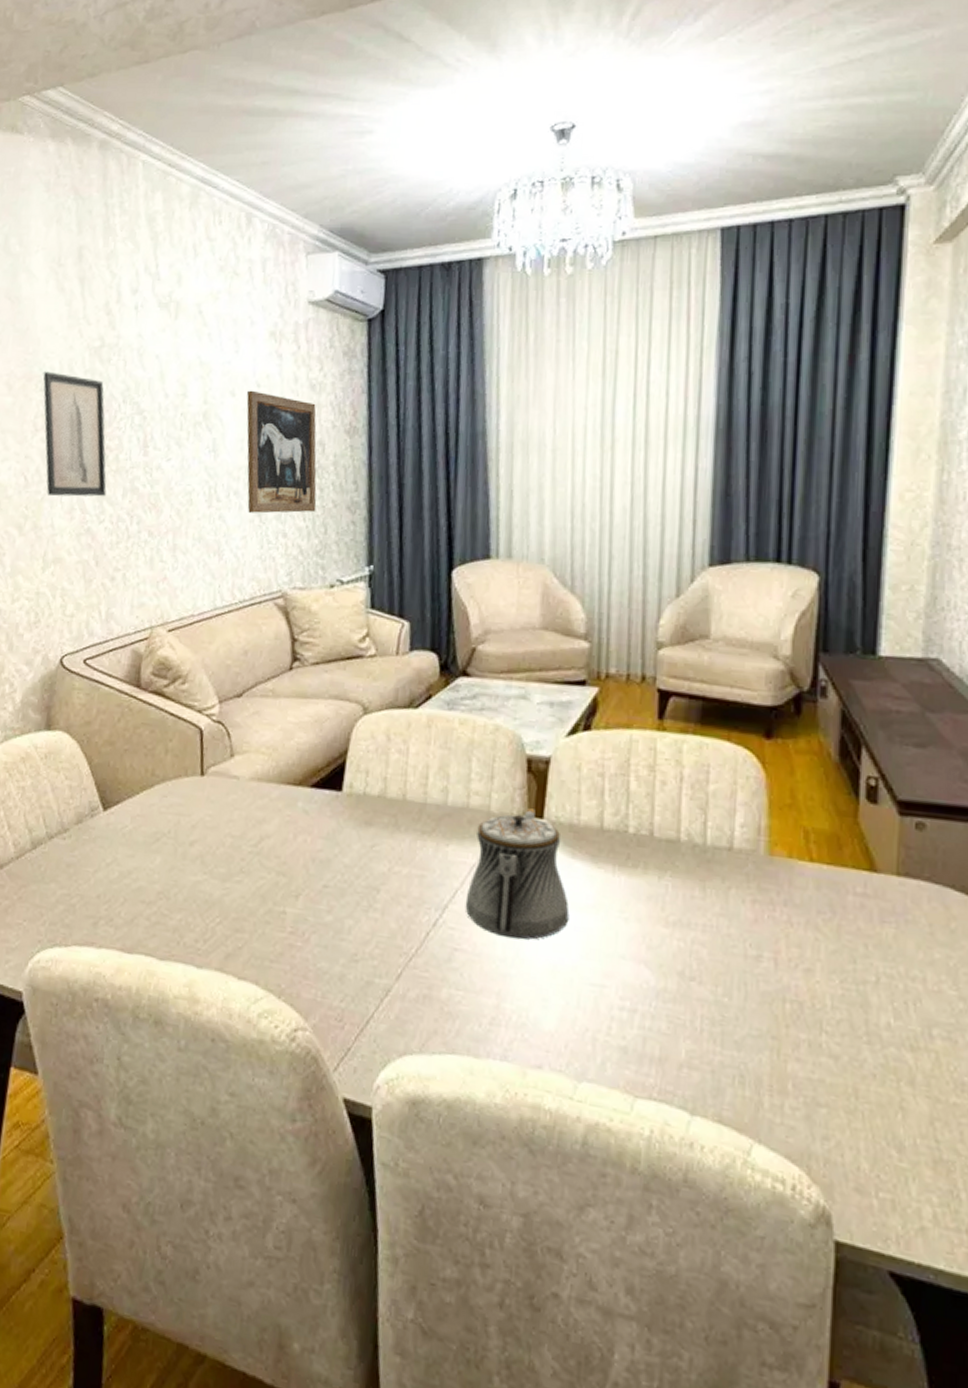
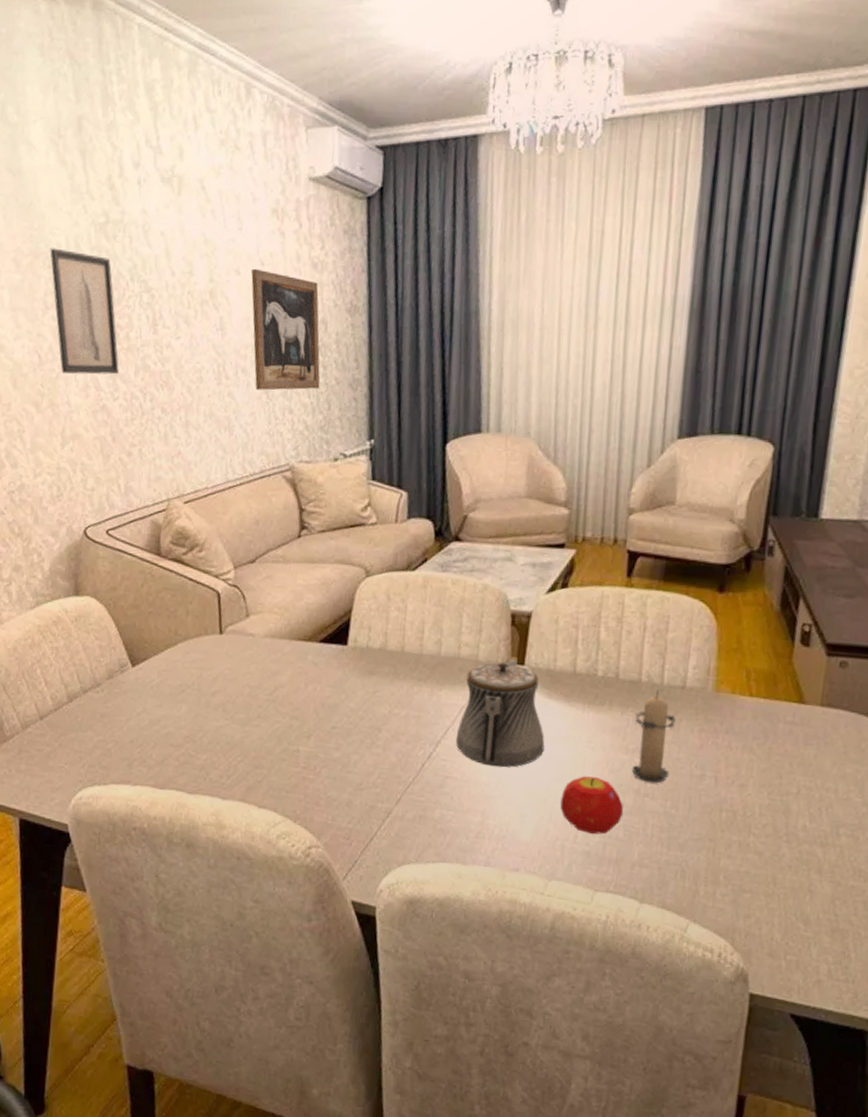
fruit: none [589,952,666,1026] -> present [560,776,624,835]
candle: none [673,851,725,965] -> present [631,690,677,784]

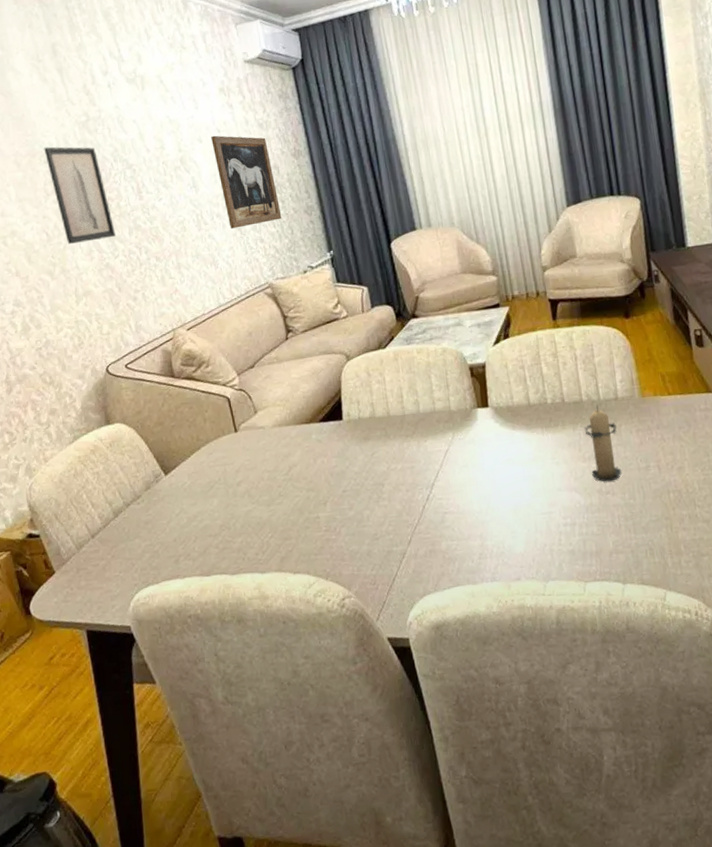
teapot: present [455,657,545,768] -> none [444,402,519,496]
fruit: present [560,776,624,835] -> none [540,486,594,535]

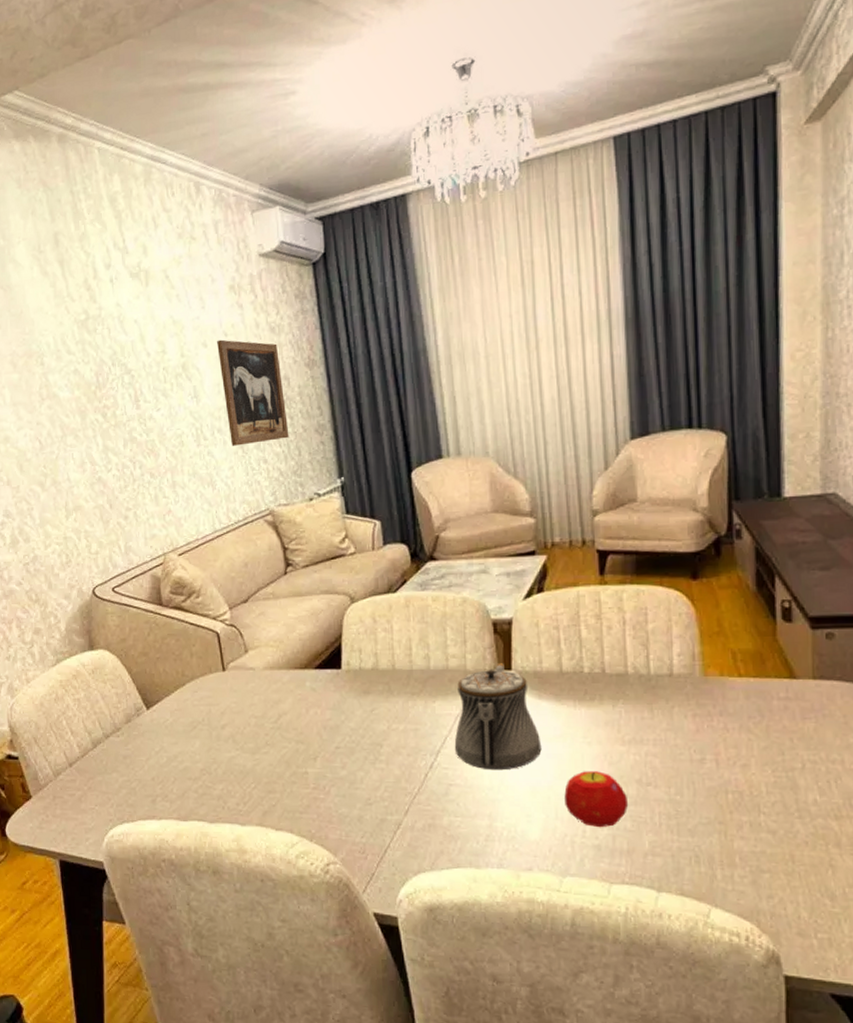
wall art: present [43,146,116,245] -> none [41,347,110,455]
teapot: none [444,402,519,496] -> present [454,663,542,771]
fruit: none [540,486,594,535] -> present [564,771,629,828]
candle: present [584,405,622,482] -> none [627,680,669,772]

